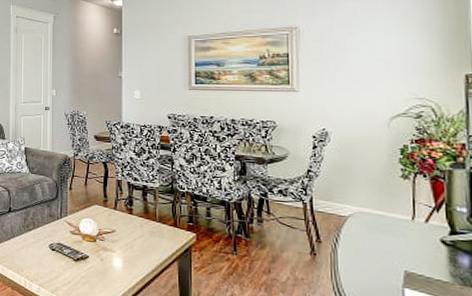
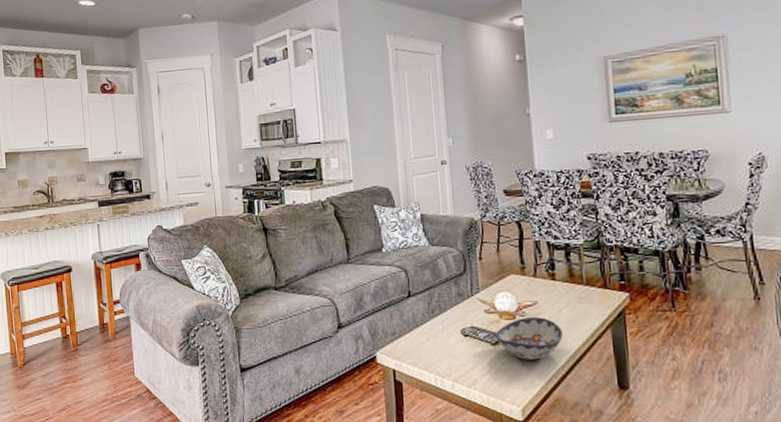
decorative bowl: none [77,241,135,278] -> present [494,316,563,360]

